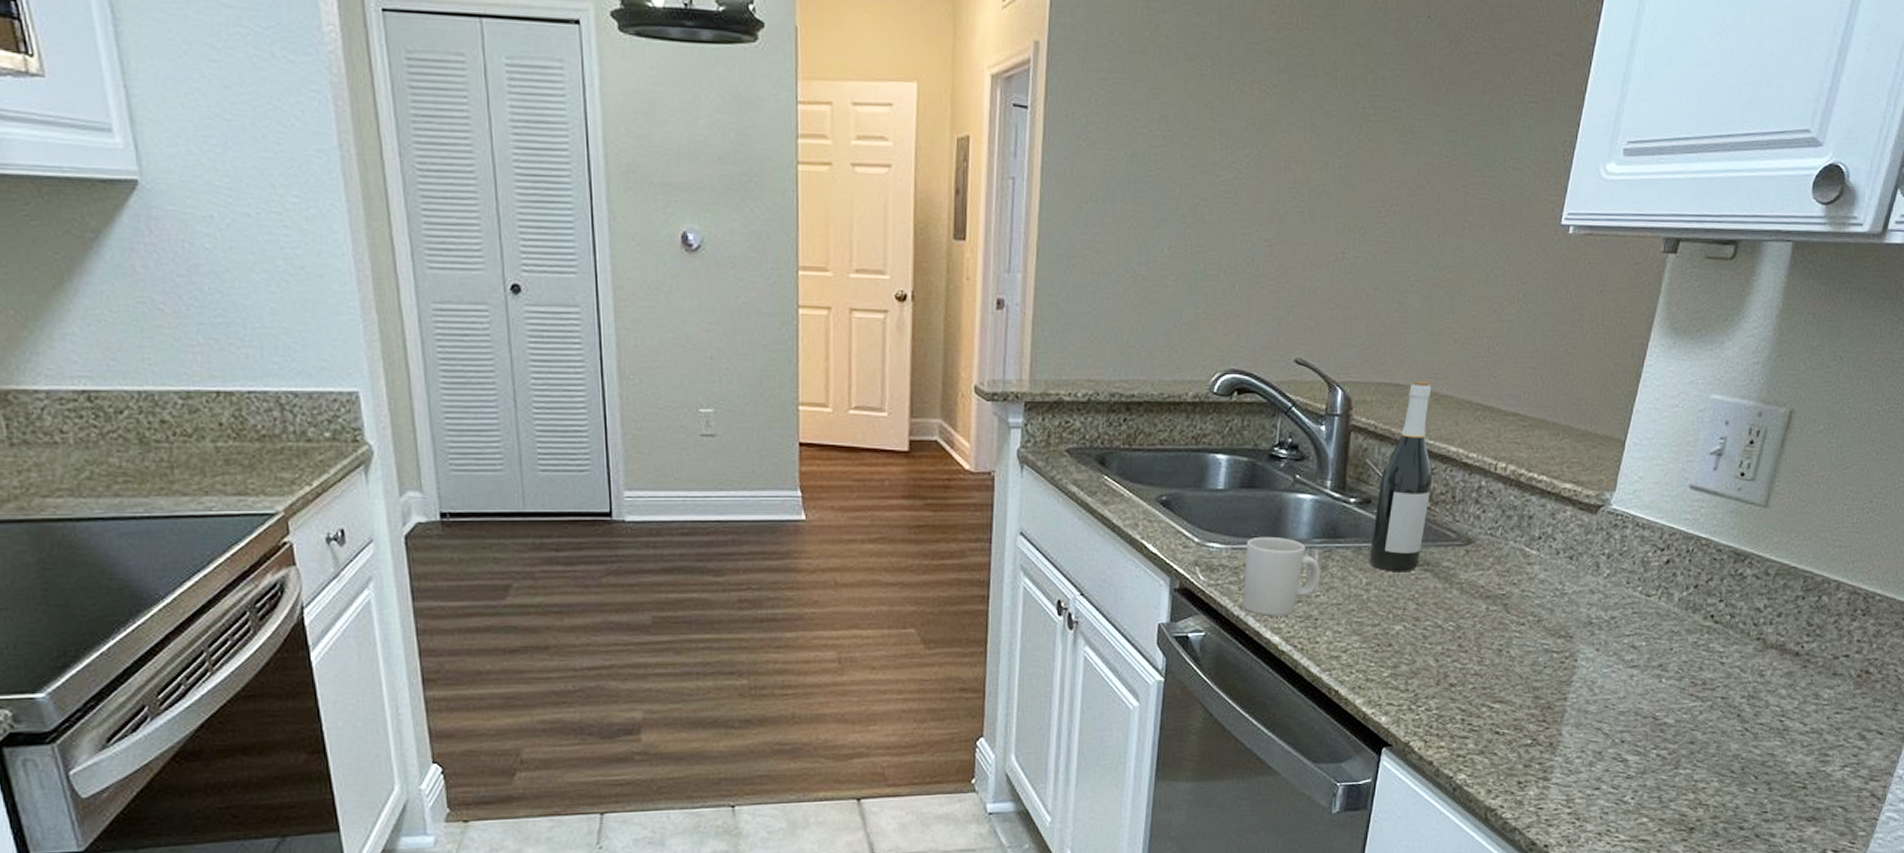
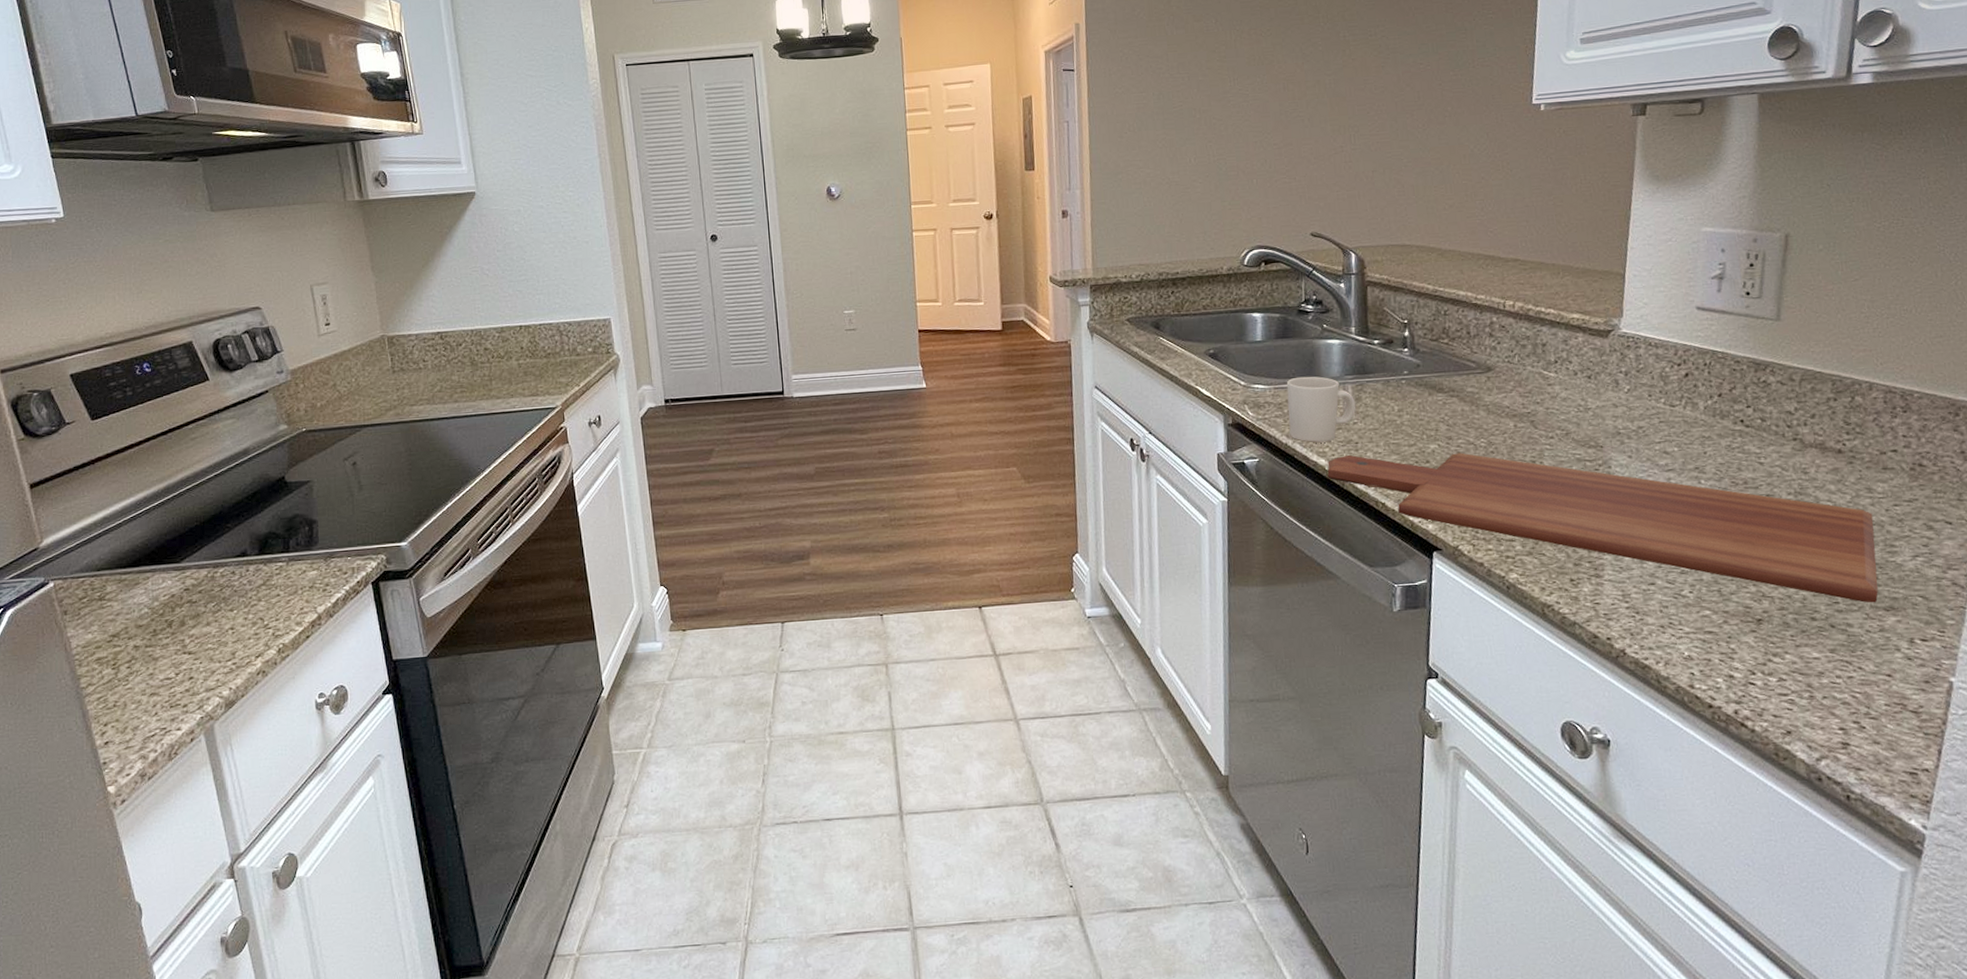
cutting board: none [1280,632,1815,813] -> present [1327,452,1878,603]
wine bottle: present [1369,380,1432,573] -> none [1397,240,1447,399]

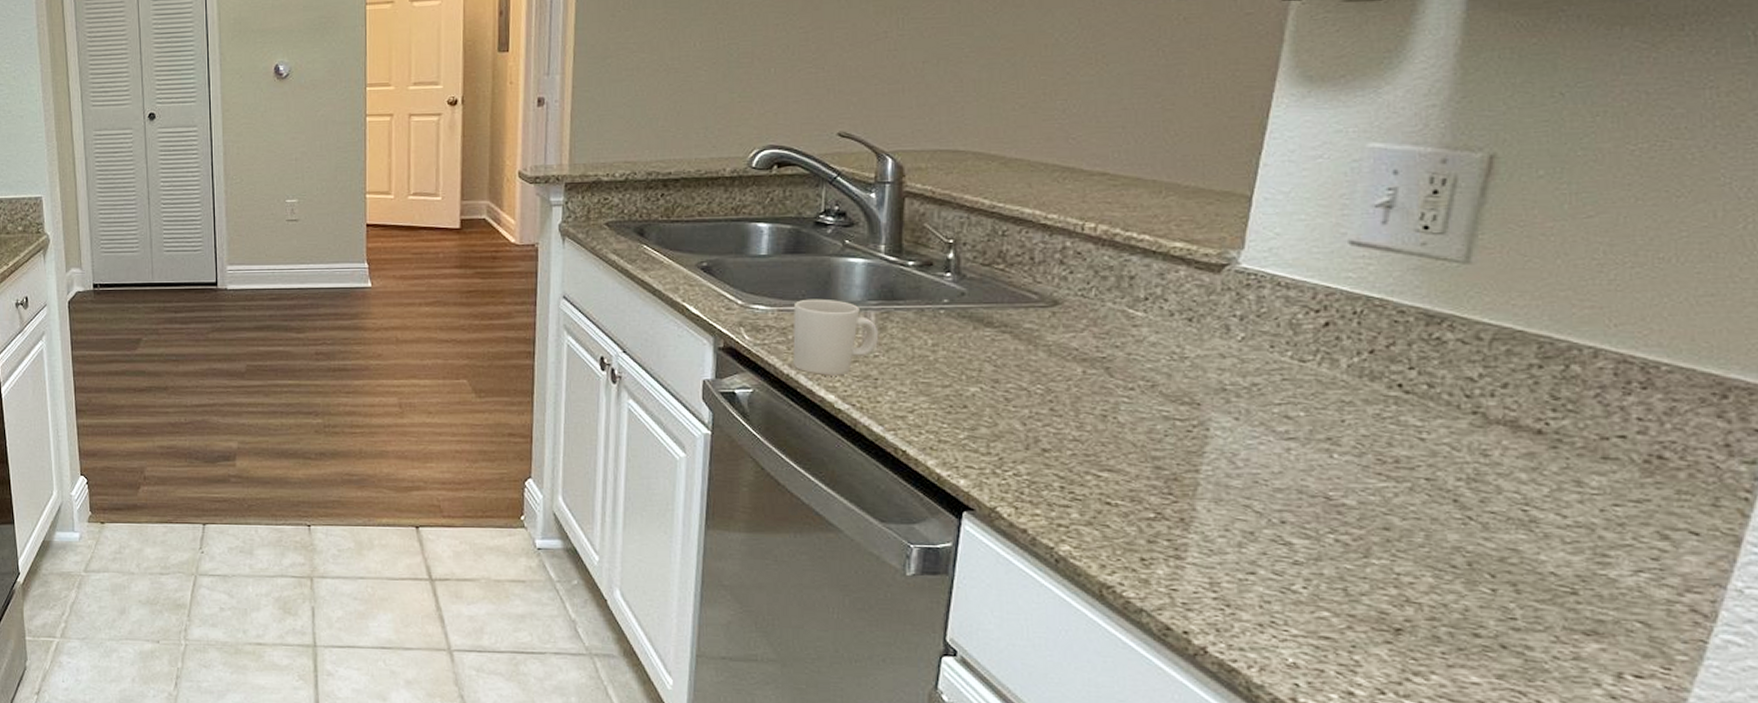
cutting board: present [1327,452,1878,603] -> none [836,392,1580,624]

